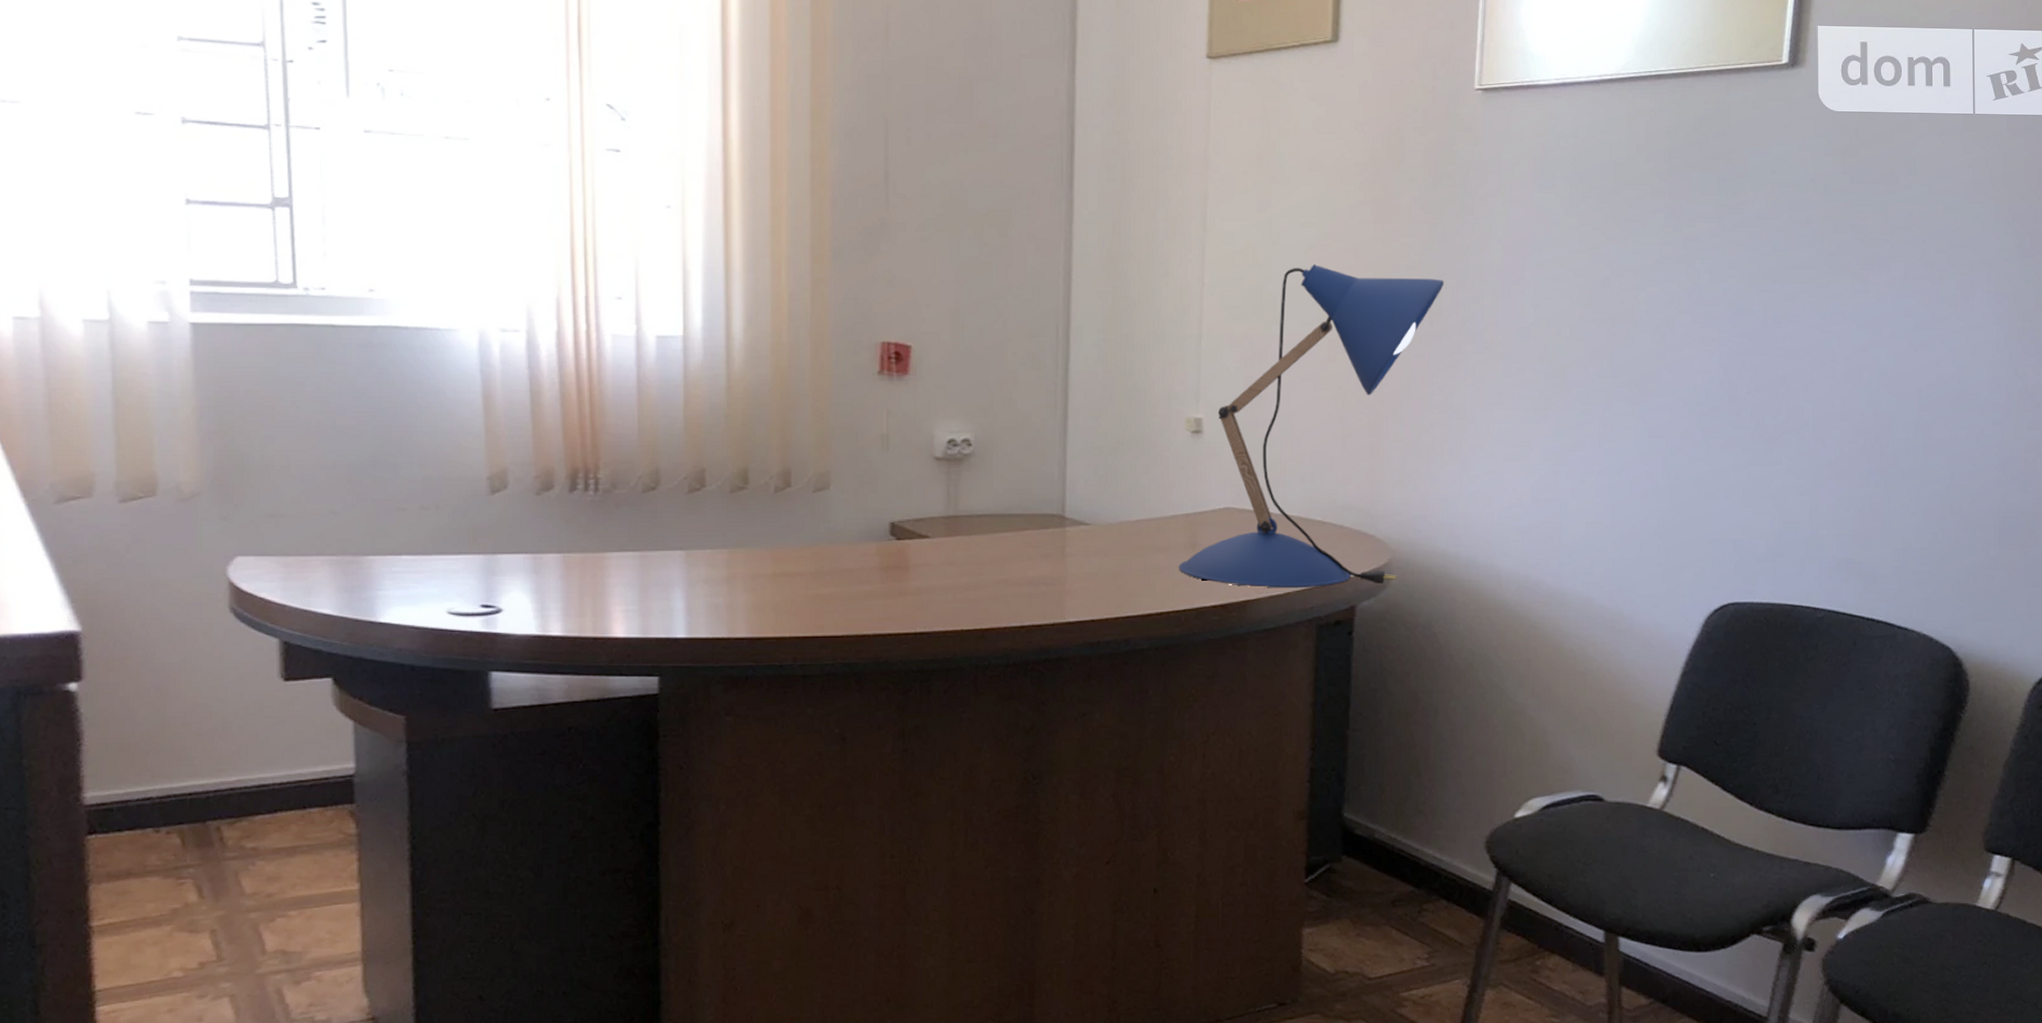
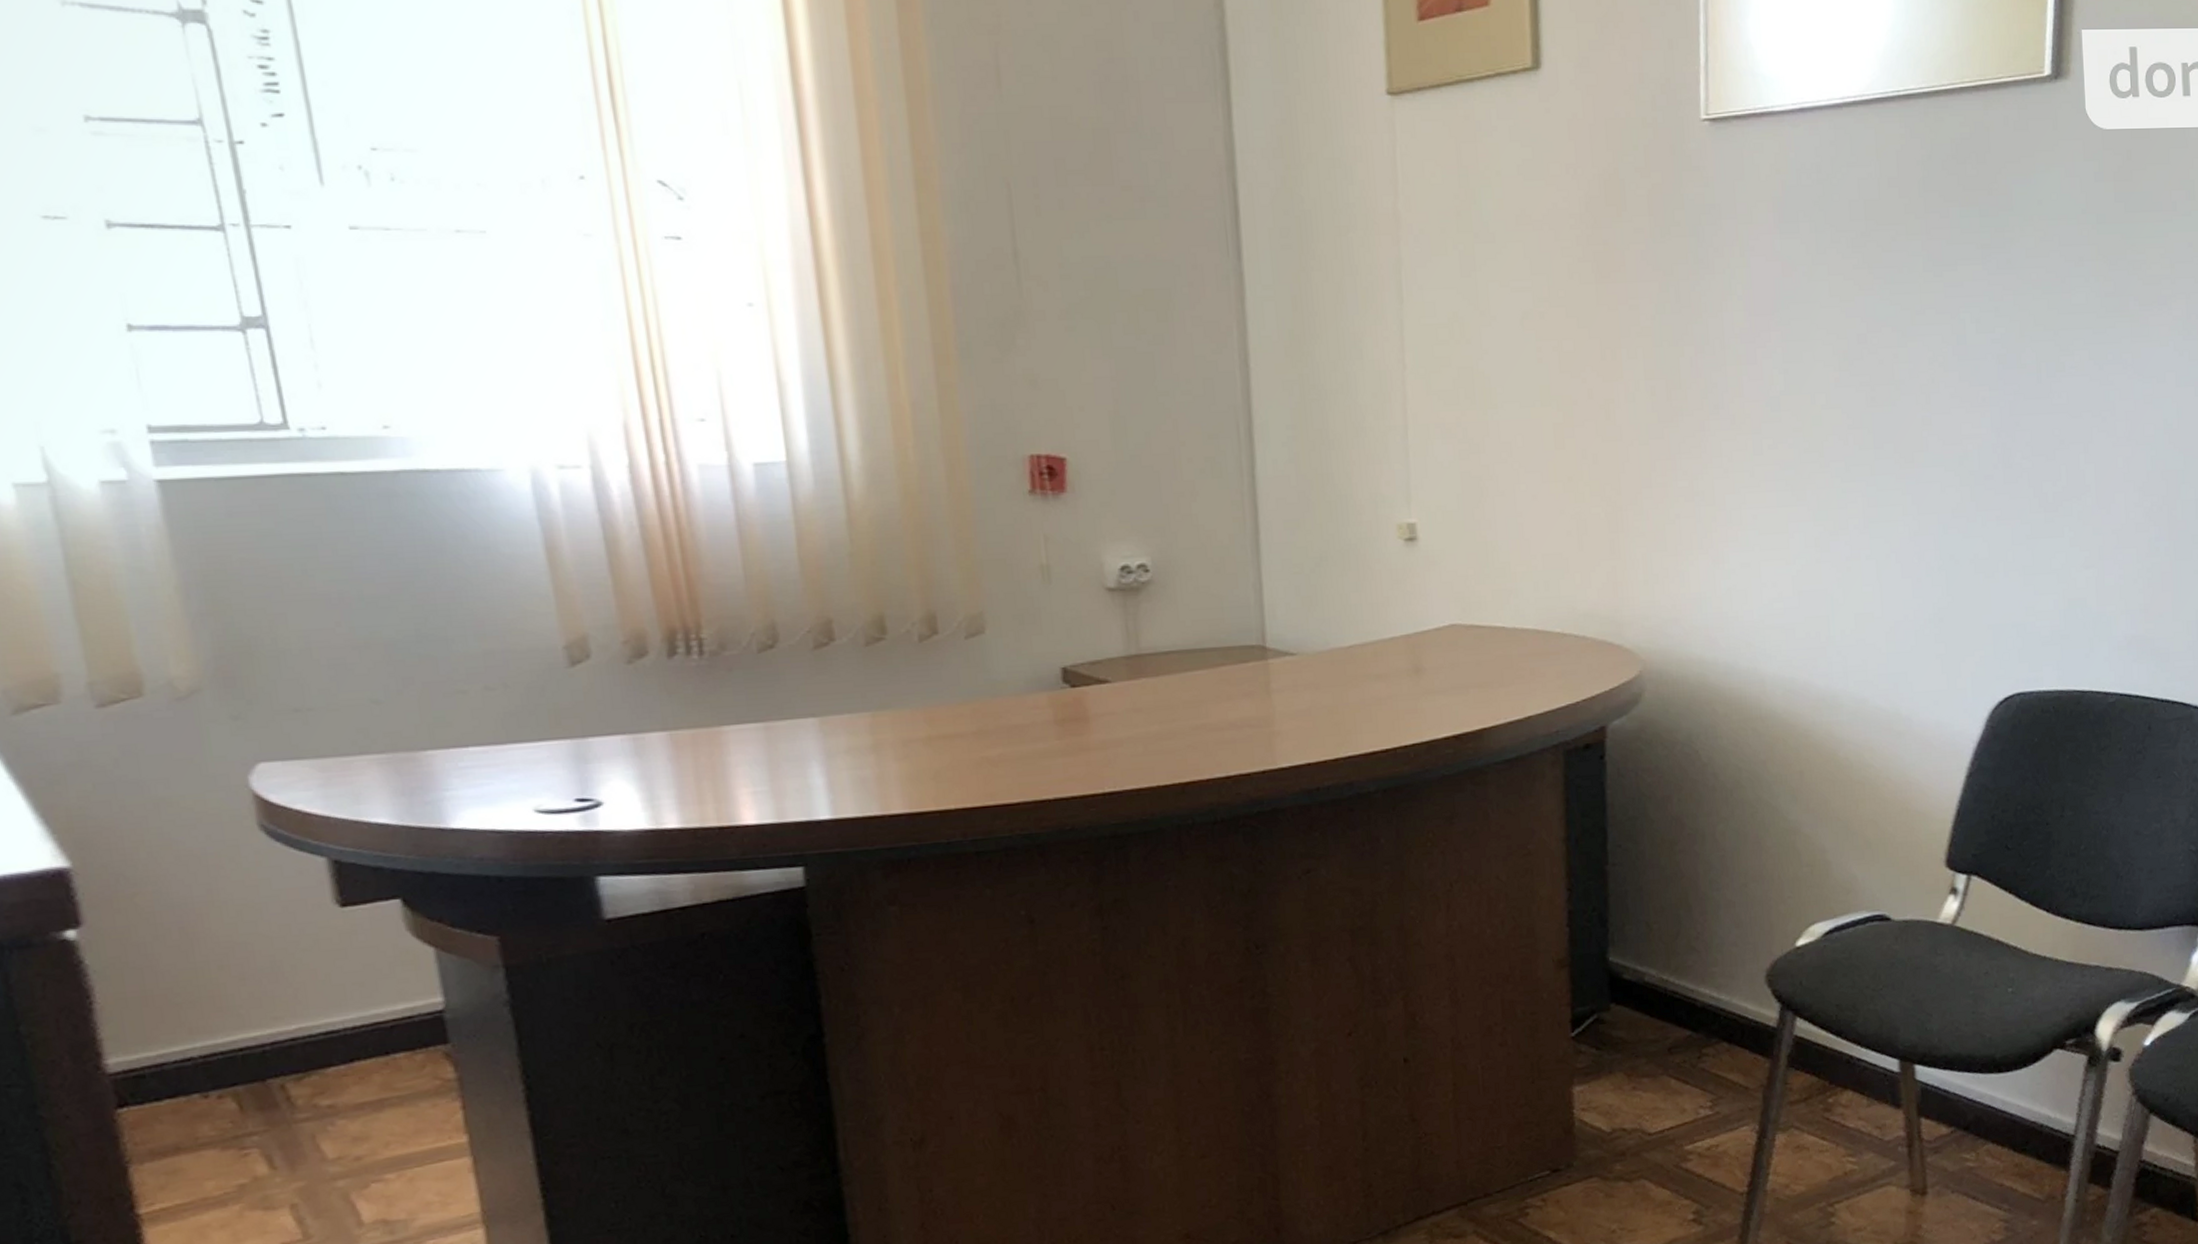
desk lamp: present [1178,263,1445,588] -> none [1401,335,1682,713]

